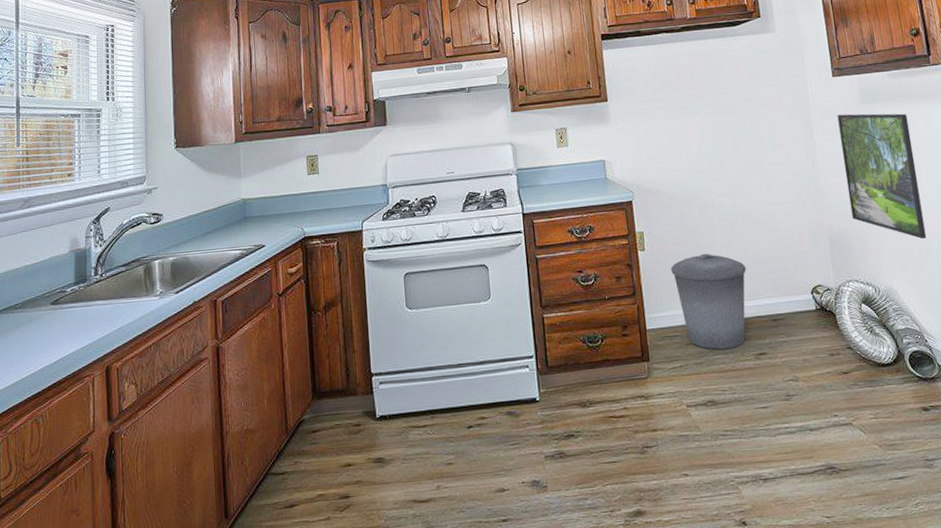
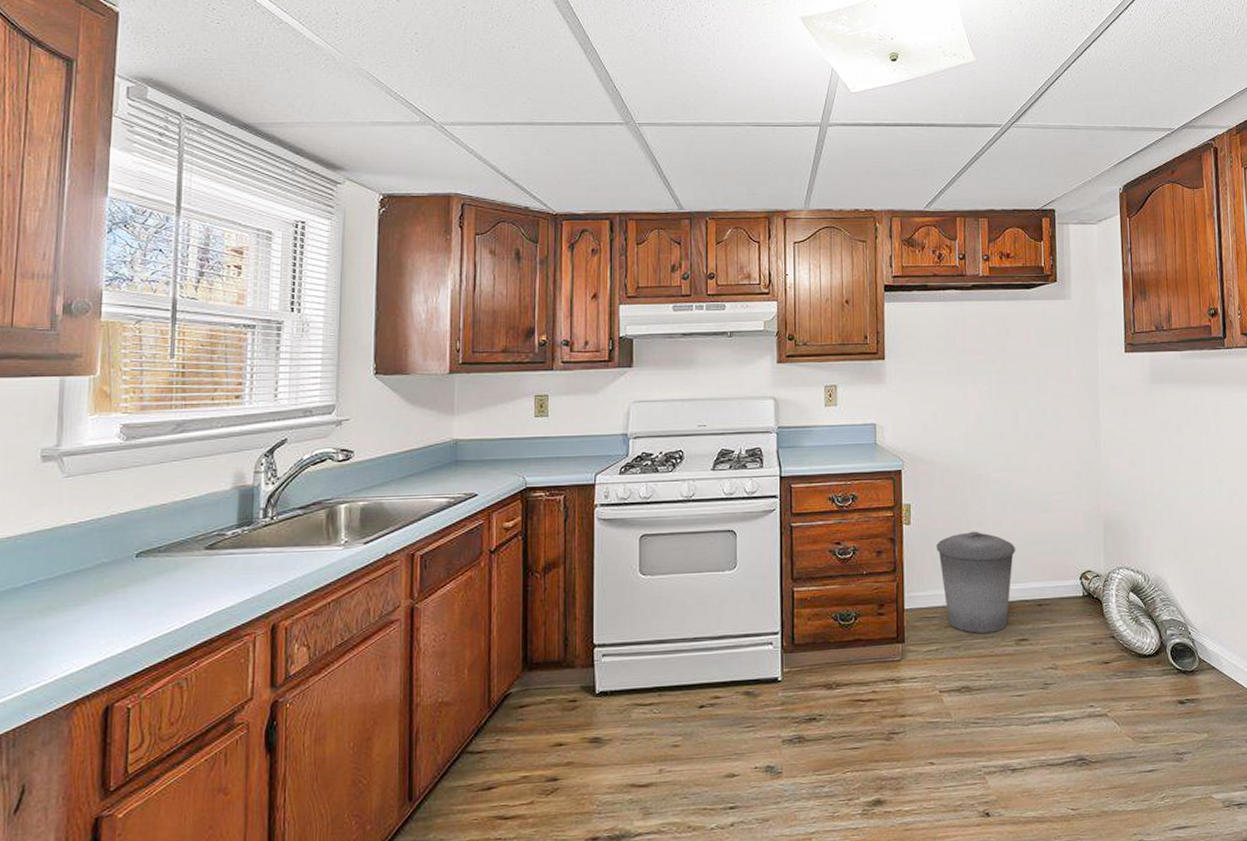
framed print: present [837,113,927,240] -> none [1125,393,1202,529]

